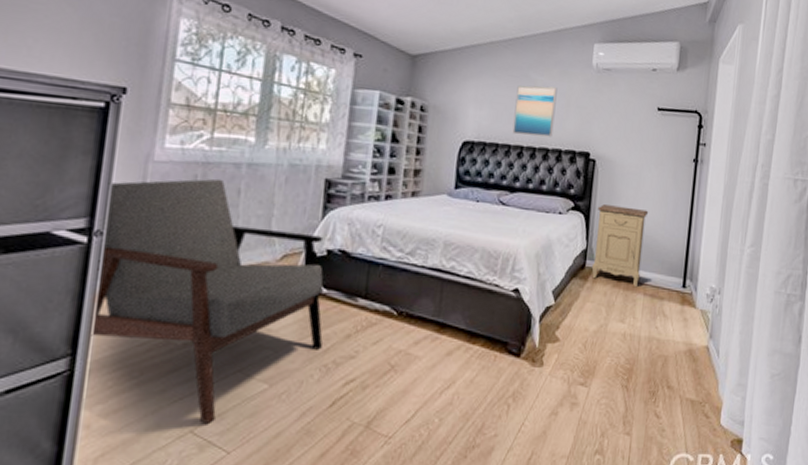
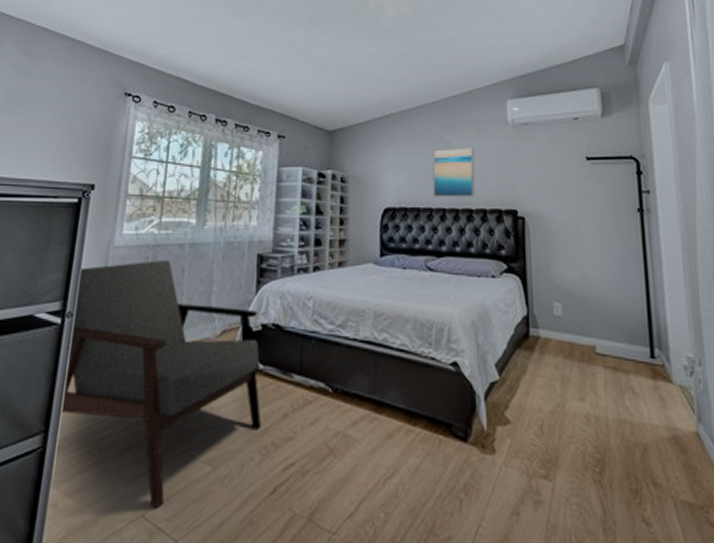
nightstand: present [591,204,649,288] -> none [534,265,596,359]

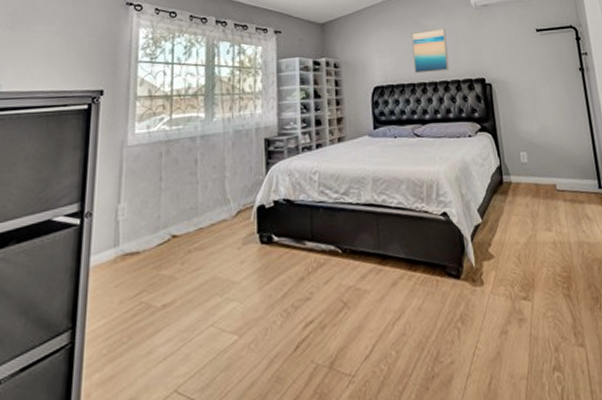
armchair: present [61,259,261,508] -> none [87,152,280,381]

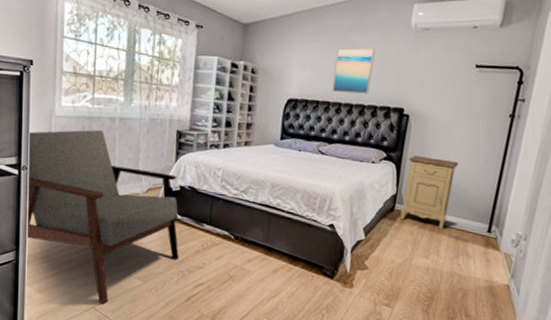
armchair: none [87,152,280,381] -> present [26,129,179,304]
nightstand: none [502,120,556,195] -> present [400,156,459,230]

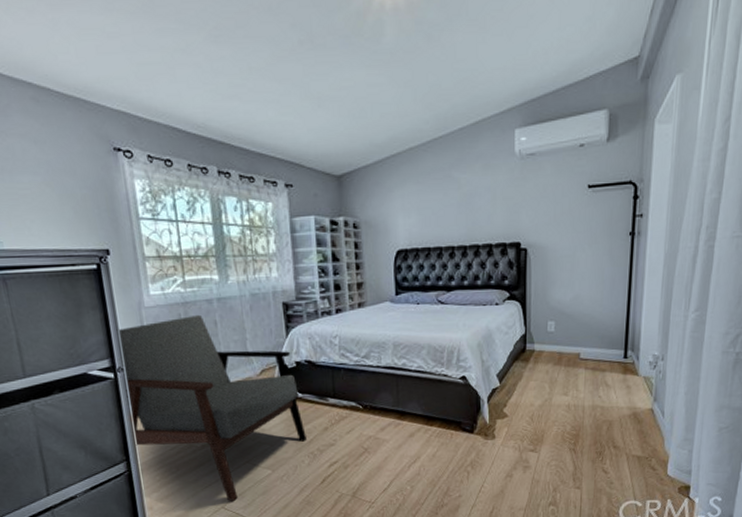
wall art: present [332,47,376,95] -> none [441,183,482,236]
nightstand: present [400,156,459,230] -> none [532,289,585,363]

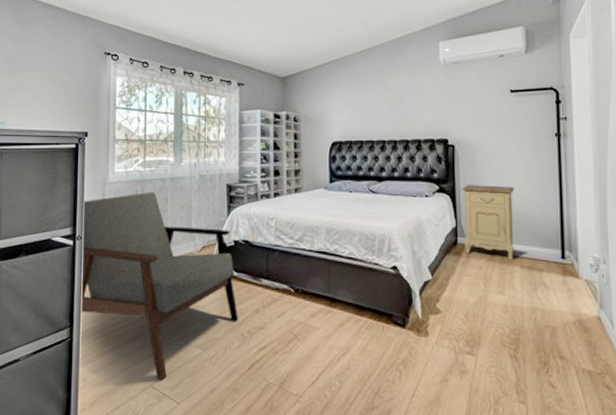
nightstand: none [532,289,585,363] -> present [462,185,515,261]

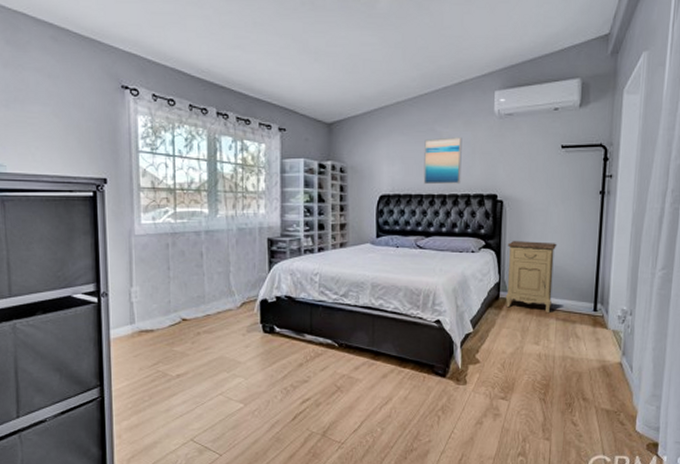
armchair: present [81,191,238,380] -> none [105,245,281,434]
wall art: none [373,86,411,131] -> present [423,137,462,185]

